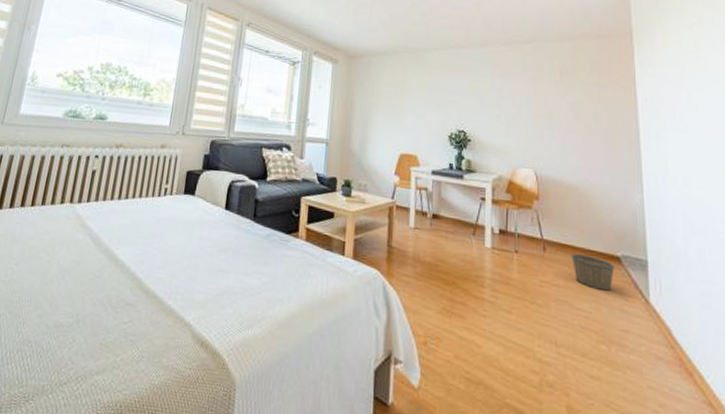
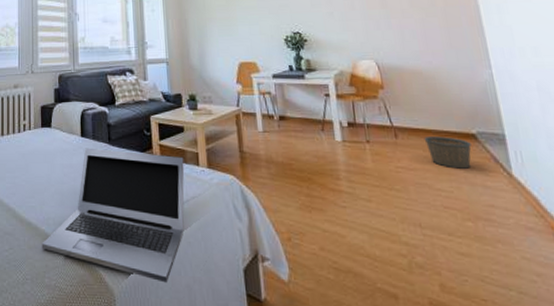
laptop: none [164,222,330,376] -> present [41,148,185,283]

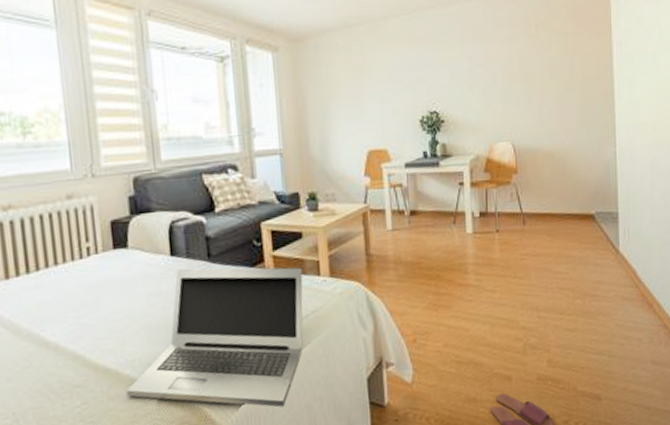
basket: present [424,137,472,169] -> none [549,219,589,251]

